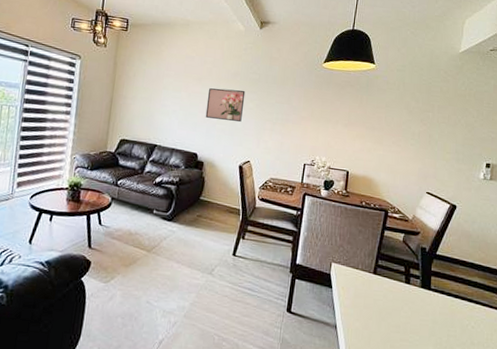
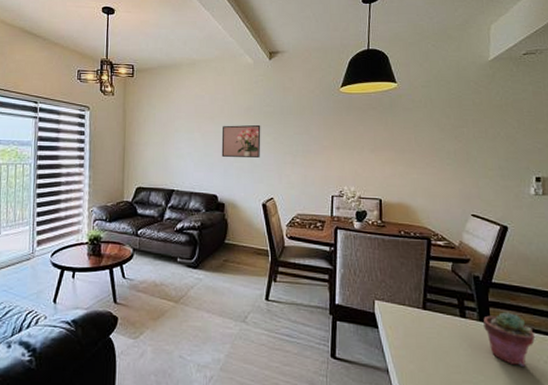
potted succulent: none [424,281,466,330] -> present [483,311,535,366]

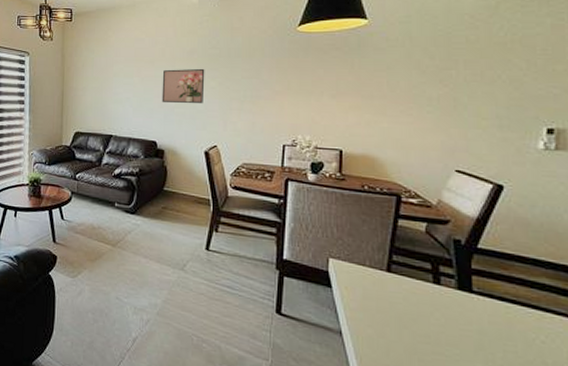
potted succulent: present [483,311,535,366] -> none [463,281,530,344]

